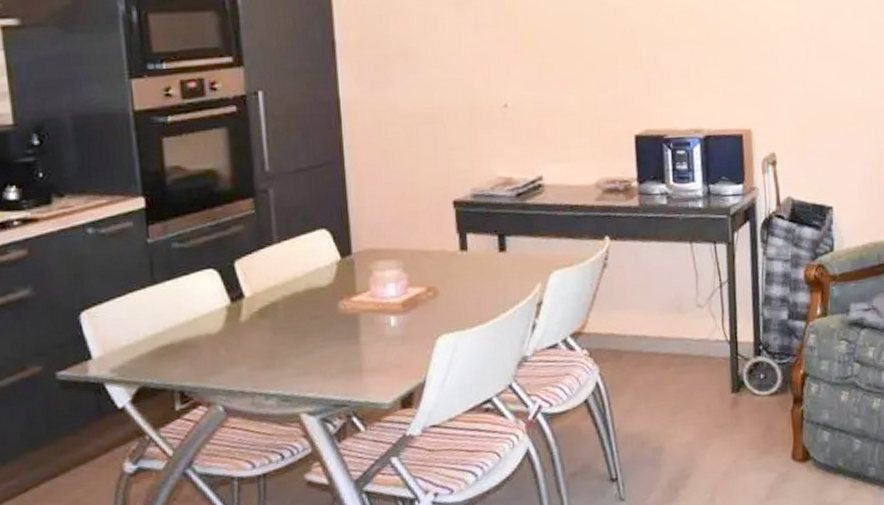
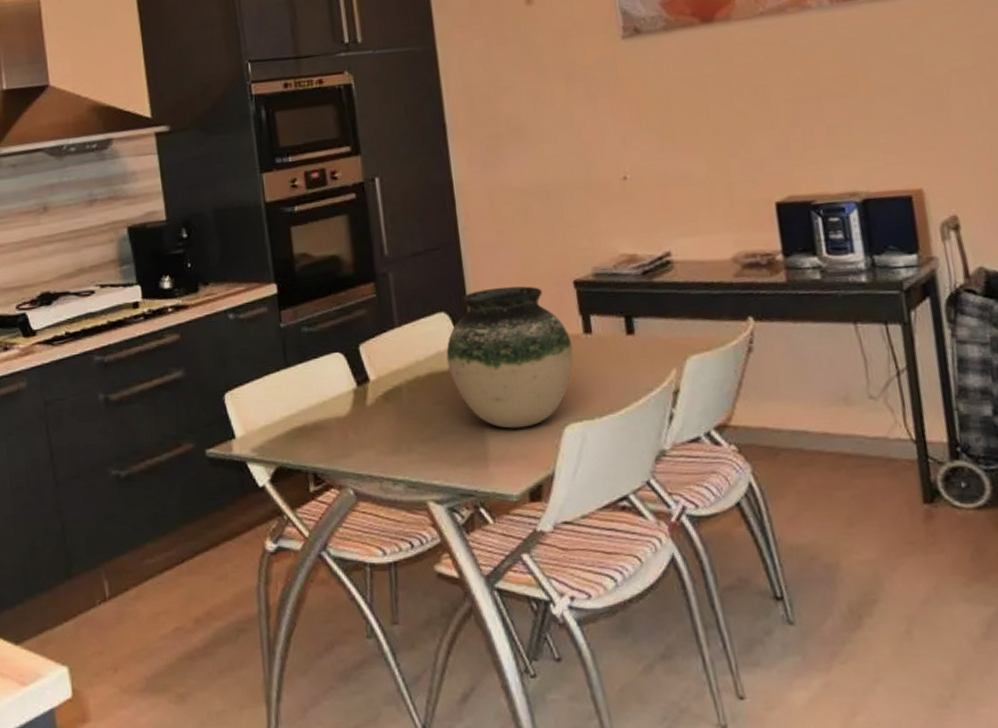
vase: none [325,205,449,341] -> present [446,286,574,429]

